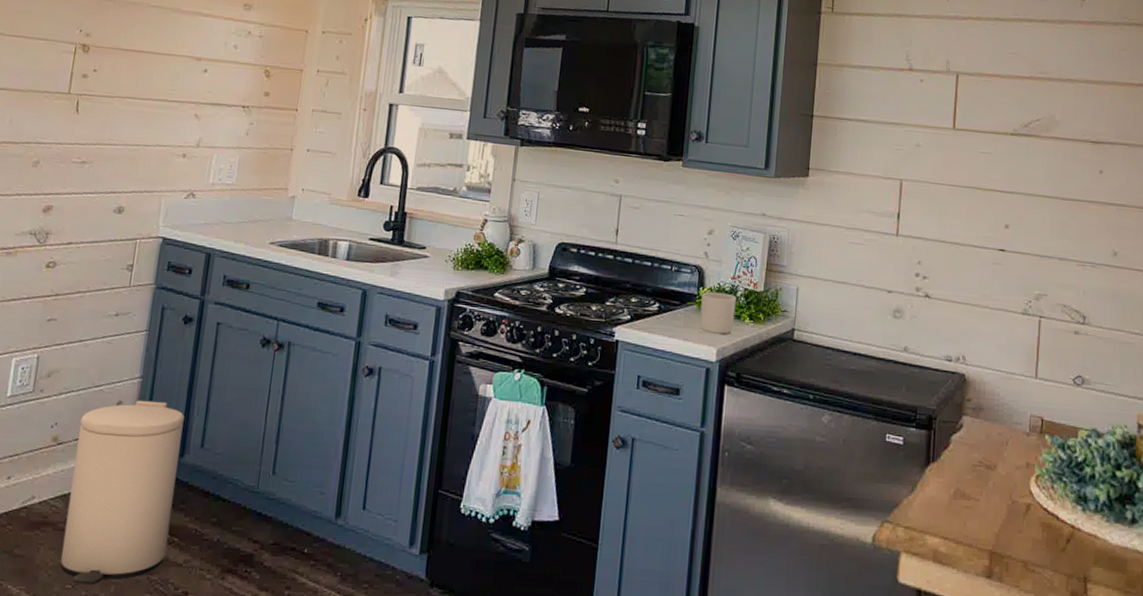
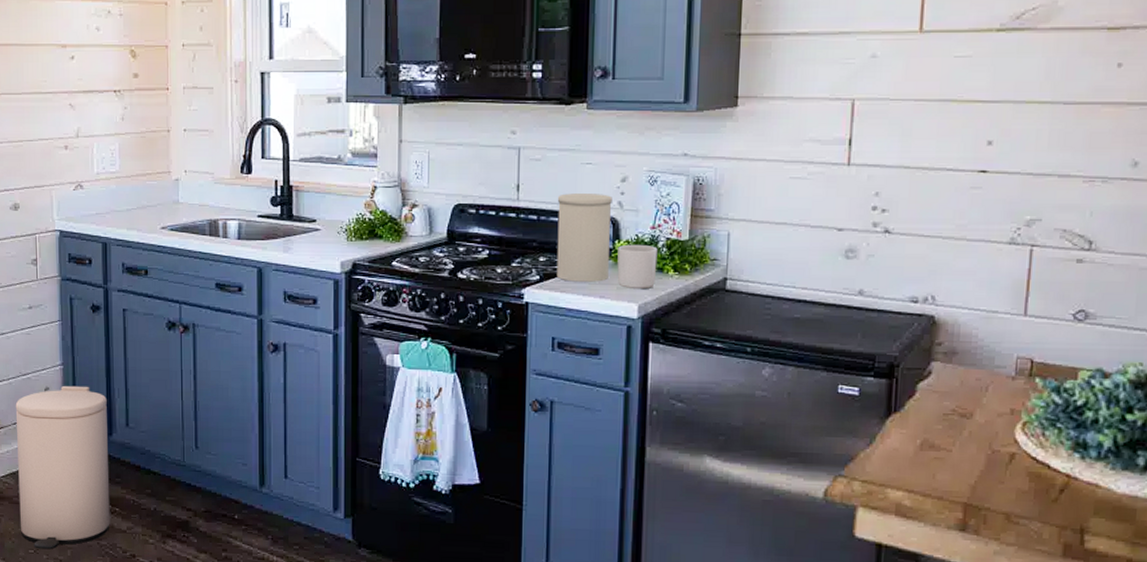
canister: none [645,241,700,325] -> present [556,193,612,282]

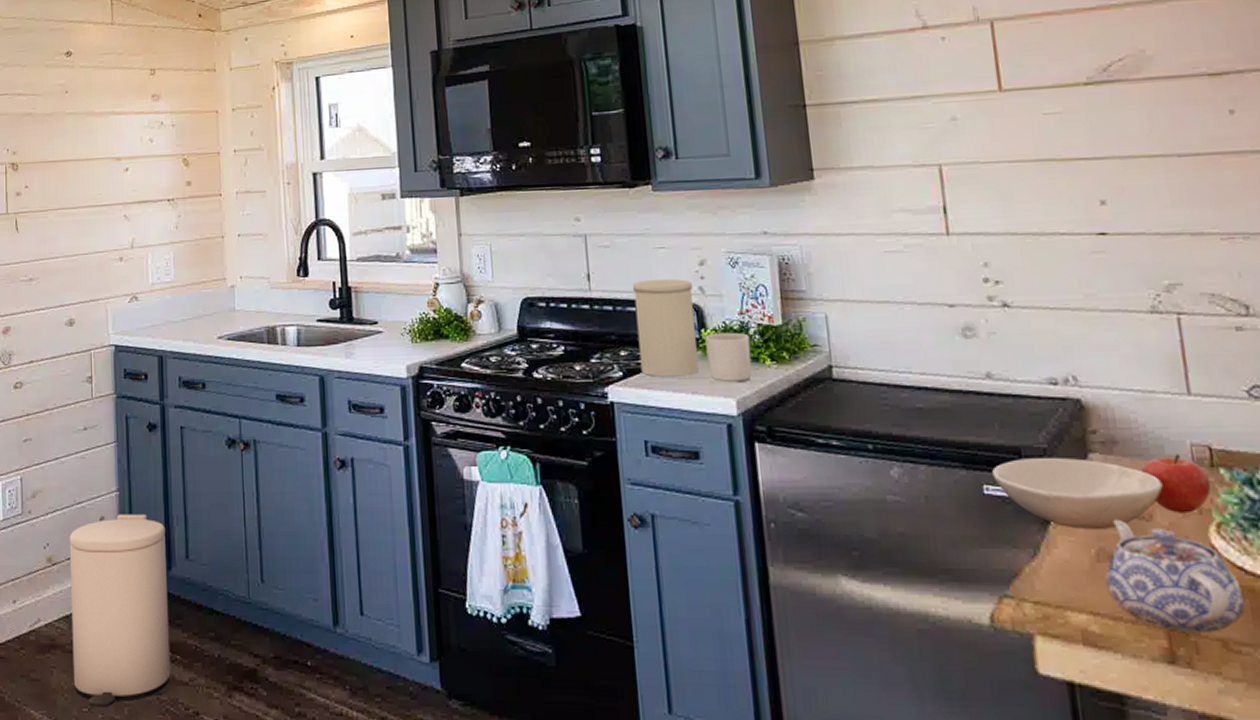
soup bowl: none [848,363,987,424] -> present [992,457,1163,529]
teapot: none [923,417,1032,508] -> present [1104,520,1246,632]
fruit: none [972,365,1027,414] -> present [1141,454,1212,514]

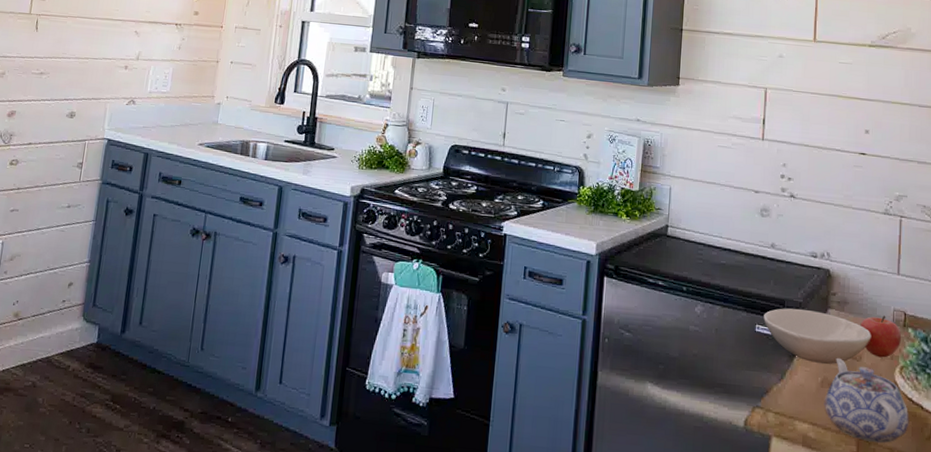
pedal bin: present [69,514,171,708] -> none [20,282,126,445]
canister: present [633,279,699,377] -> none [531,143,580,221]
mug: present [705,332,752,383] -> none [580,190,614,230]

